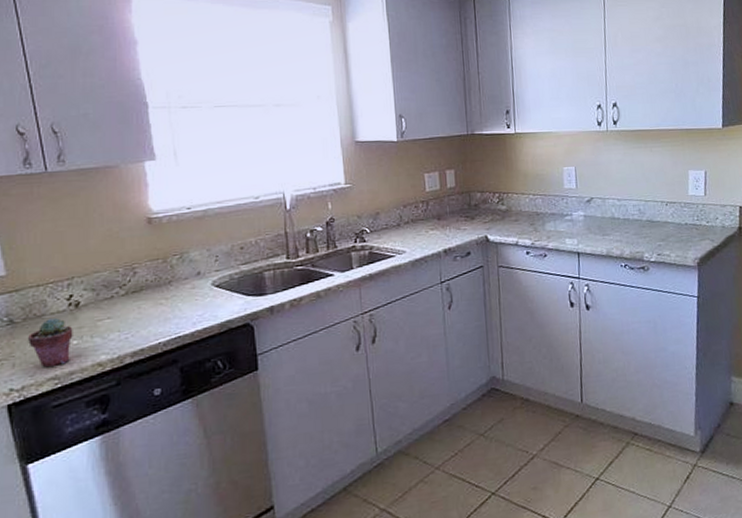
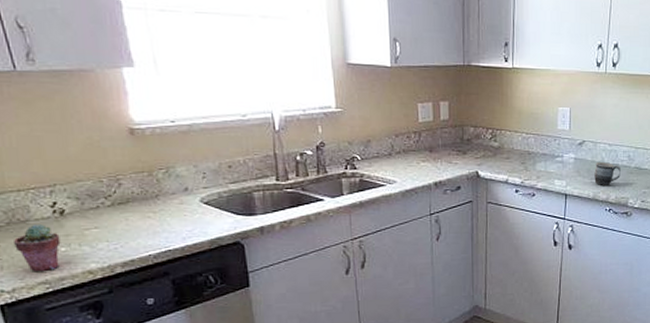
mug: none [605,217,633,241] -> present [594,162,621,185]

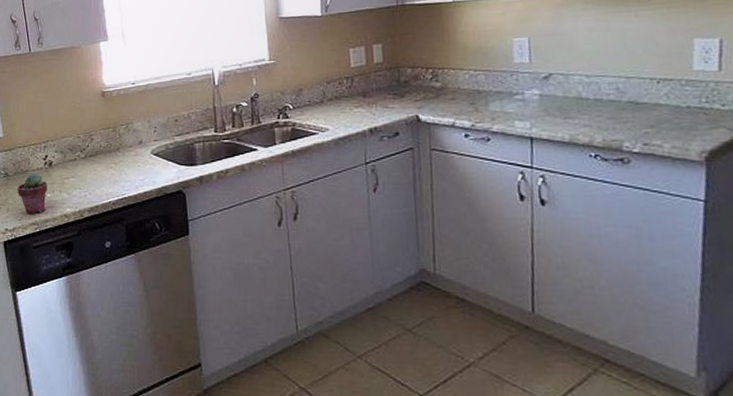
mug: present [594,162,621,185] -> none [568,97,608,126]

